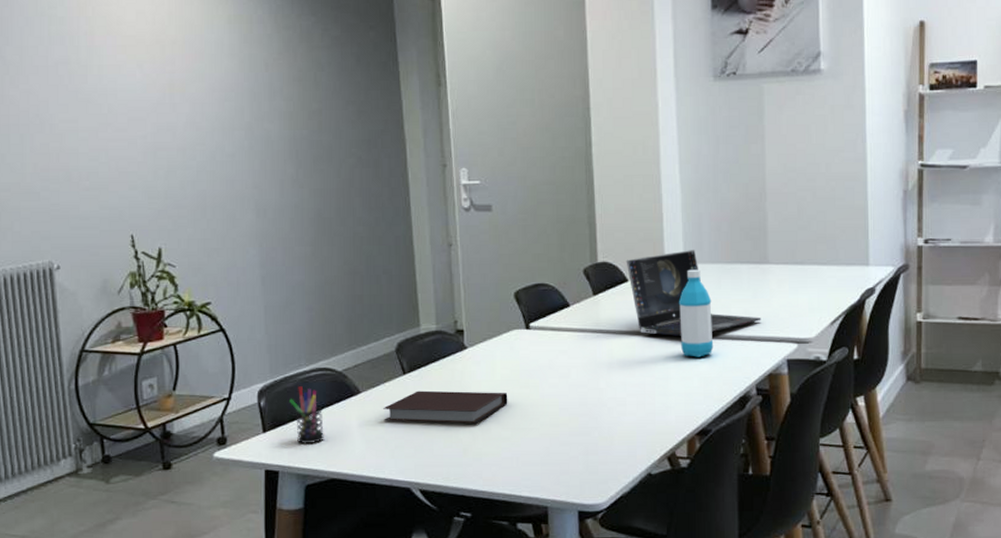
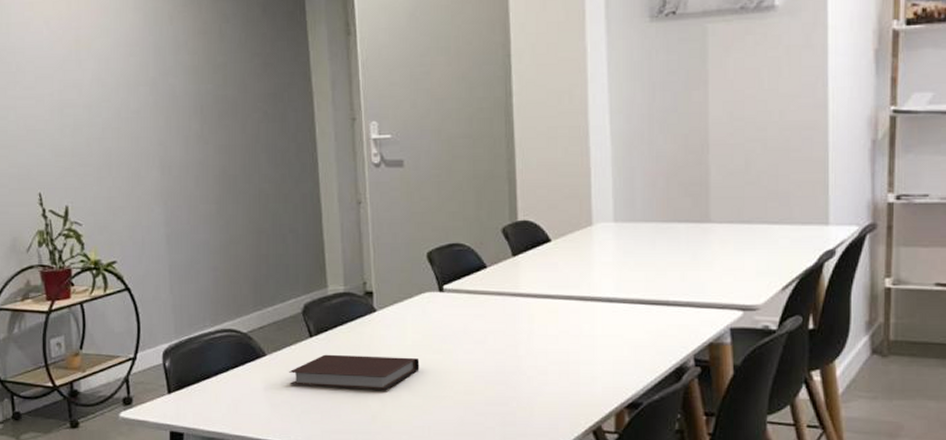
pen holder: present [289,386,324,443] -> none [194,347,229,406]
laptop computer: present [626,250,761,336] -> none [549,207,701,301]
water bottle: present [678,269,714,357] -> none [607,228,646,324]

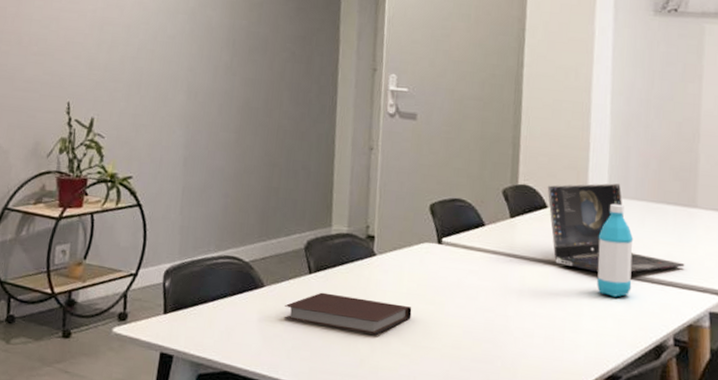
laptop computer: none [549,207,701,301] -> present [547,183,685,272]
water bottle: none [607,228,646,324] -> present [597,203,634,297]

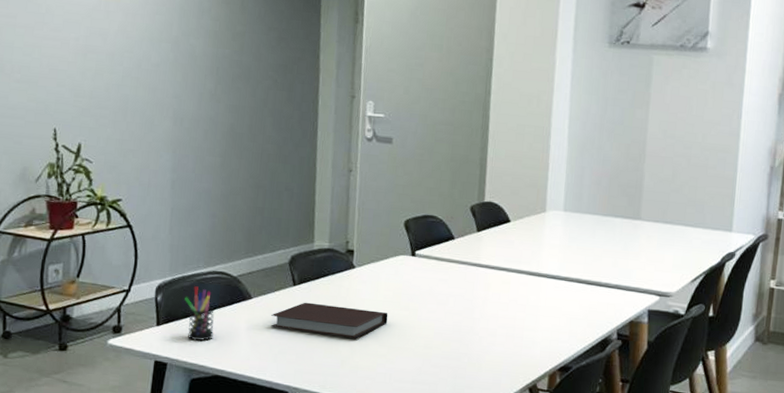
pen holder: none [193,271,225,332] -> present [184,286,215,341]
laptop computer: present [547,183,685,272] -> none [510,199,629,278]
water bottle: present [597,203,634,297] -> none [552,217,585,299]

